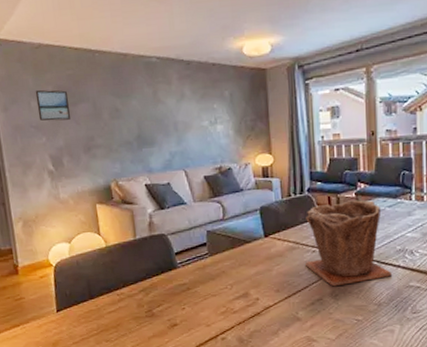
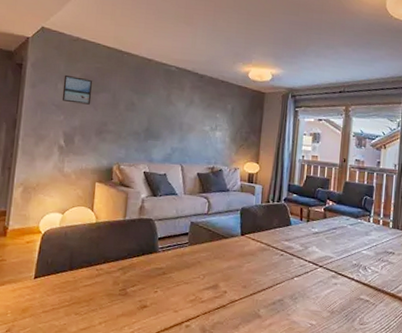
plant pot: present [306,200,393,287] -> none [273,214,347,290]

